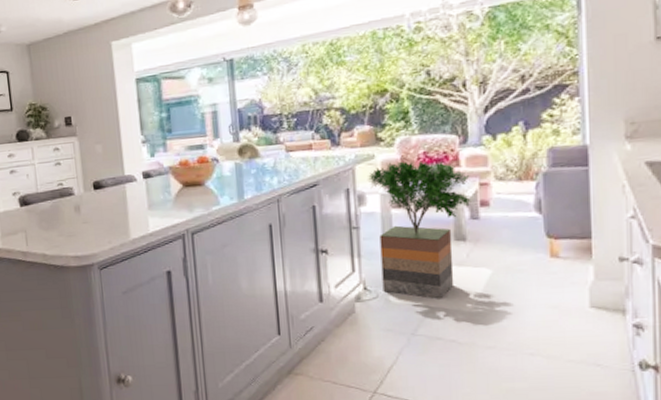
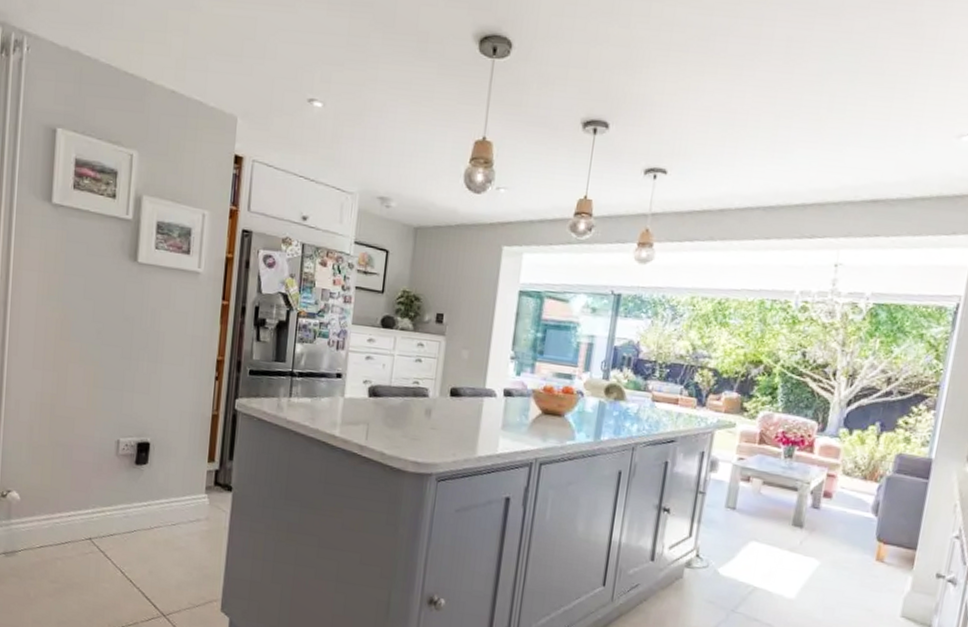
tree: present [368,161,473,299] -> none [714,434,821,581]

